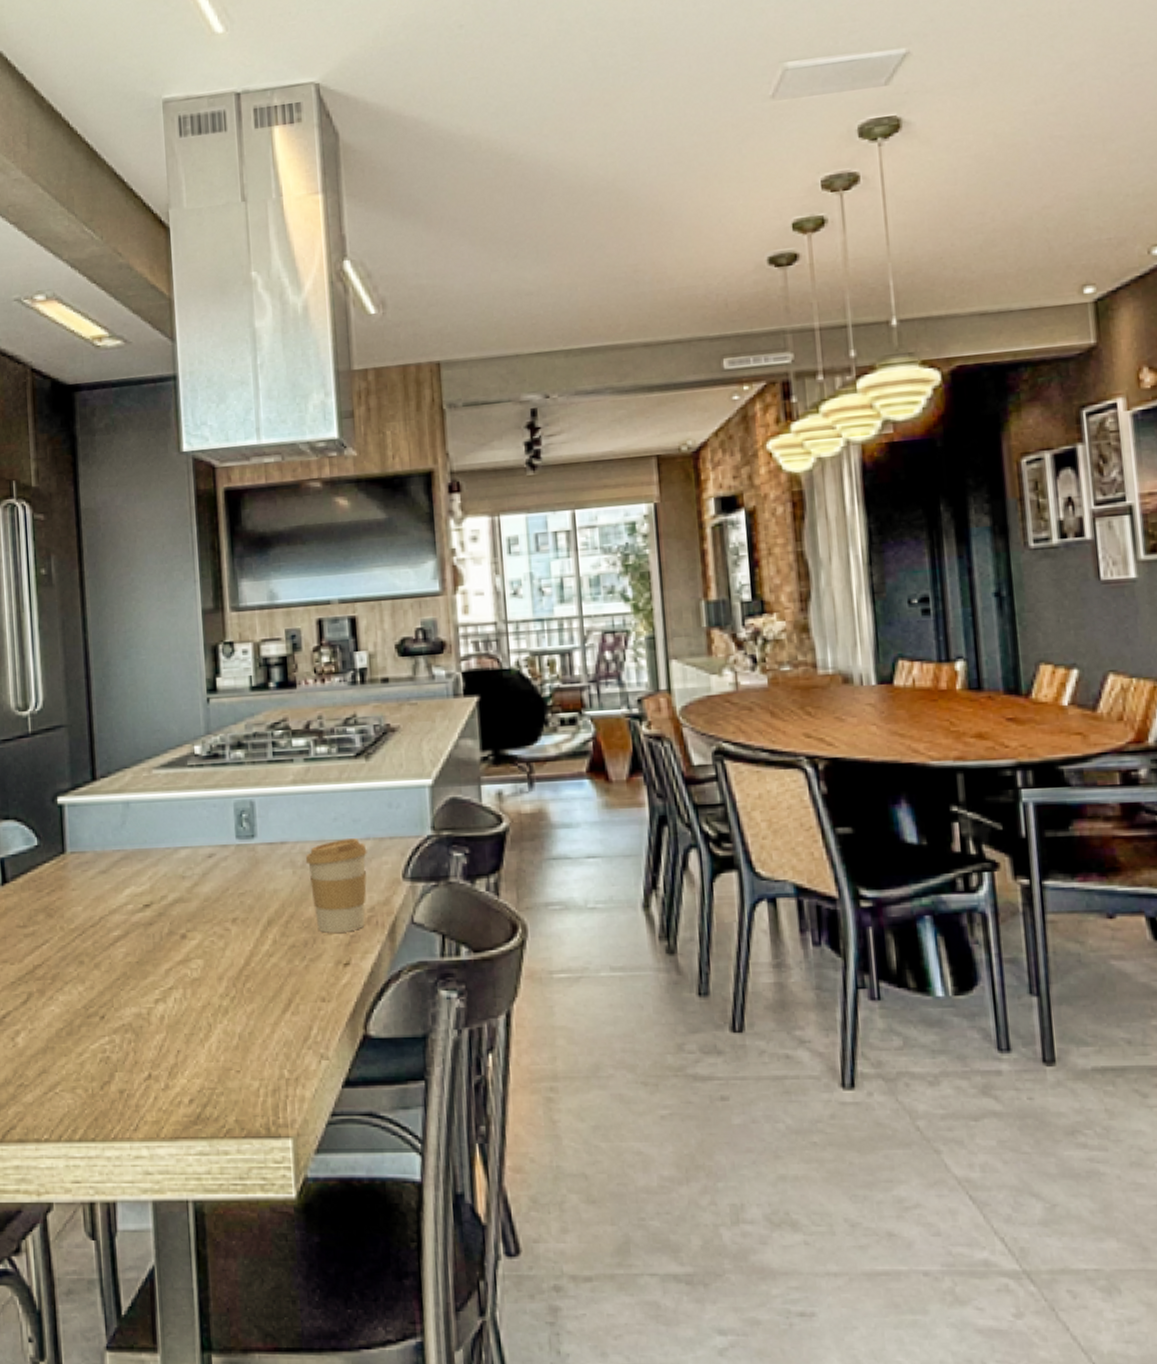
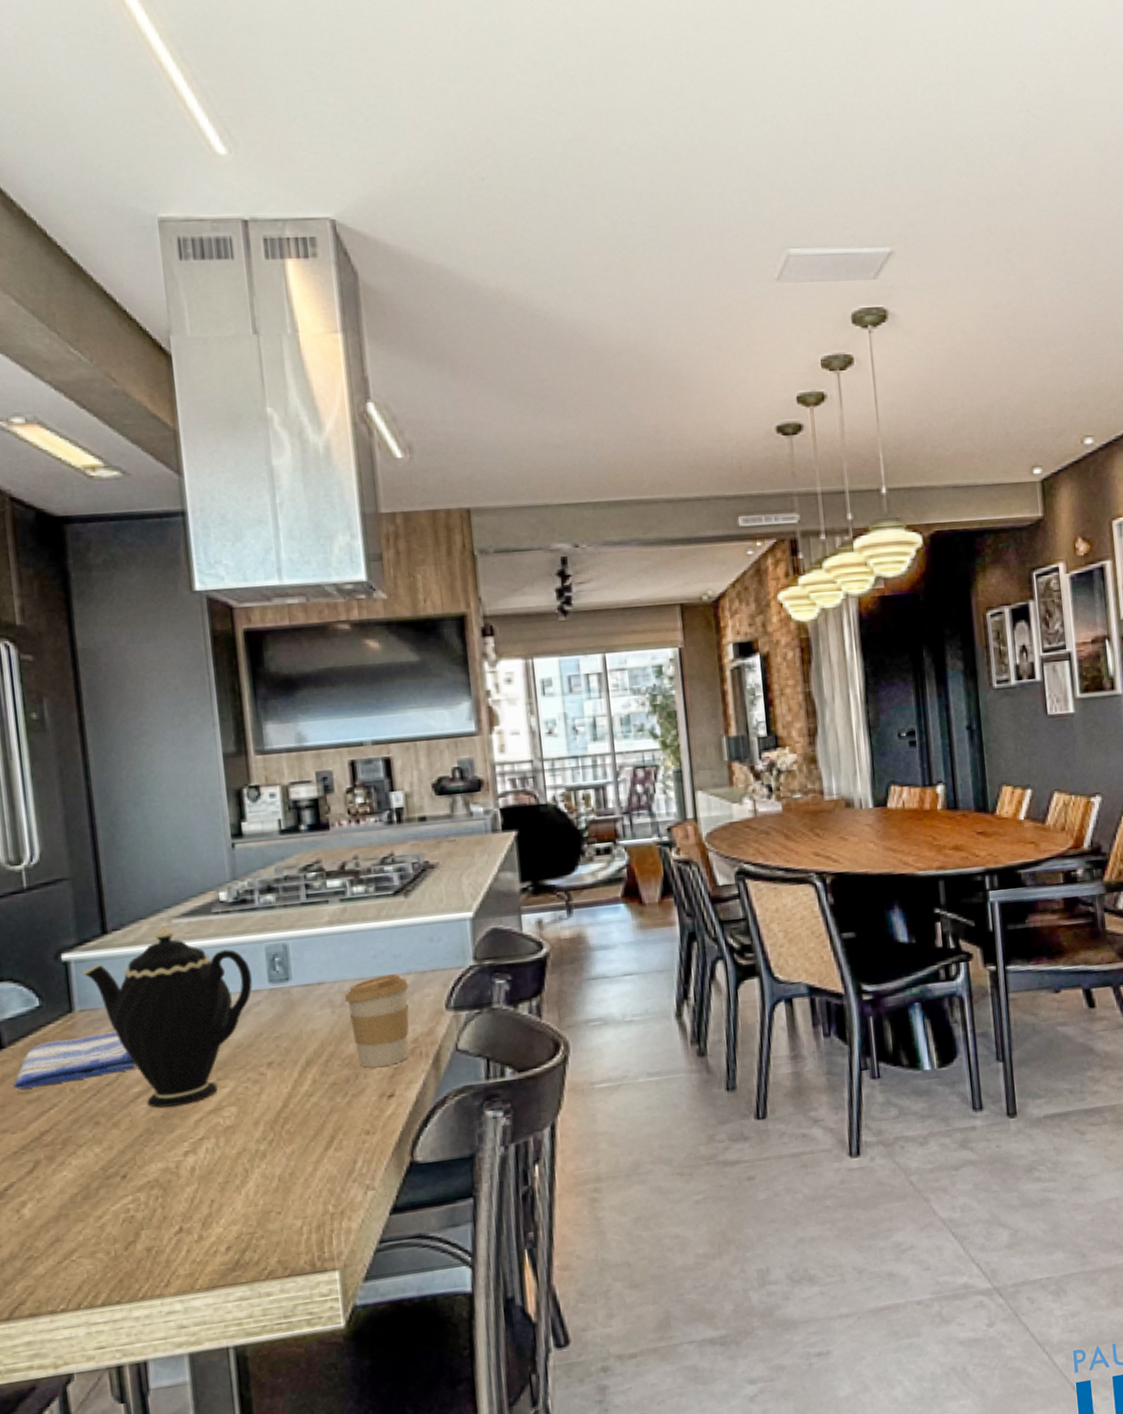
dish towel: none [14,875,116,923] -> present [13,1031,136,1090]
teapot: none [73,776,221,953] -> present [81,926,253,1108]

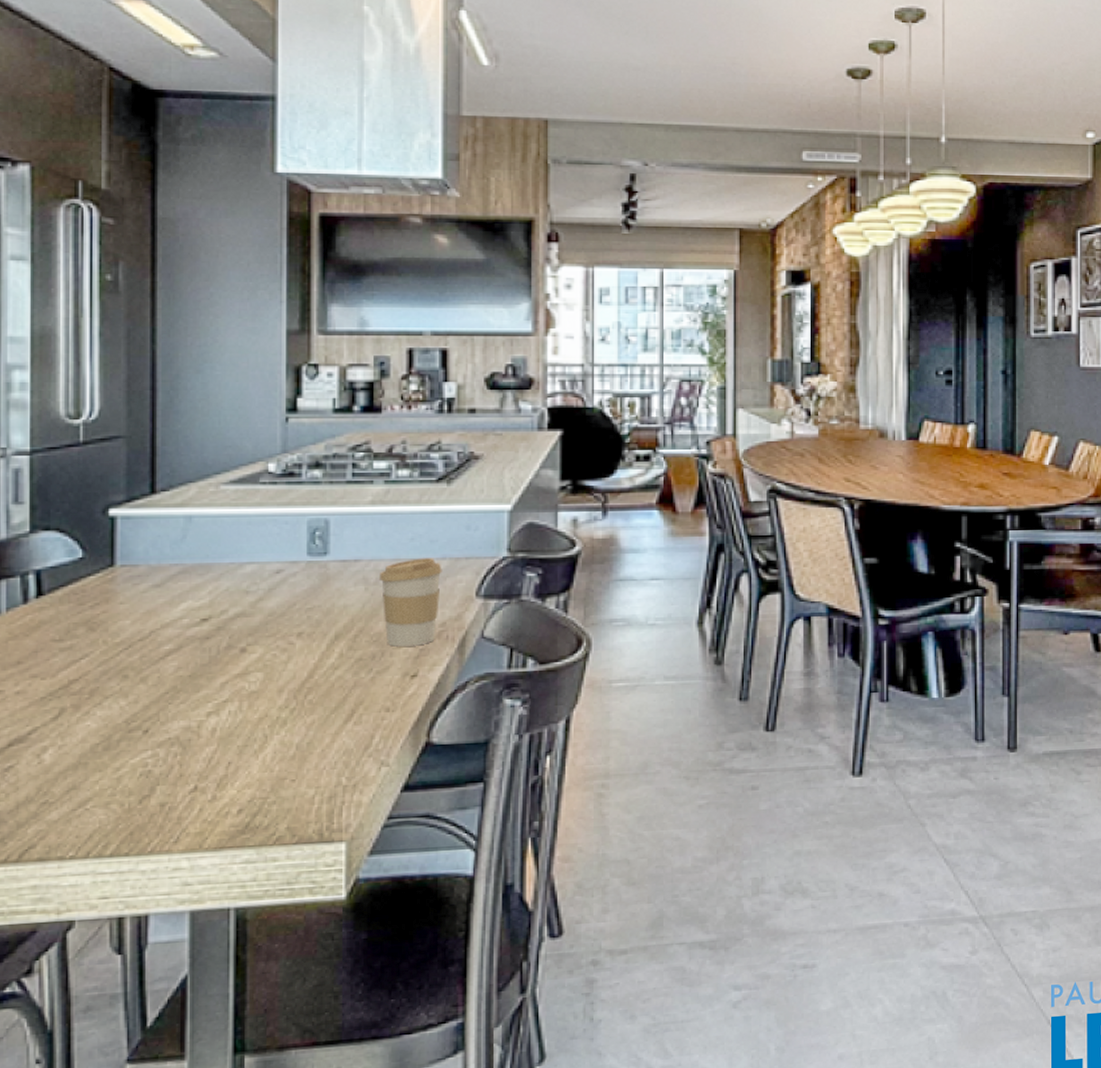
dish towel: present [13,1031,136,1090] -> none [48,589,169,637]
teapot: present [81,926,253,1108] -> none [127,491,291,667]

